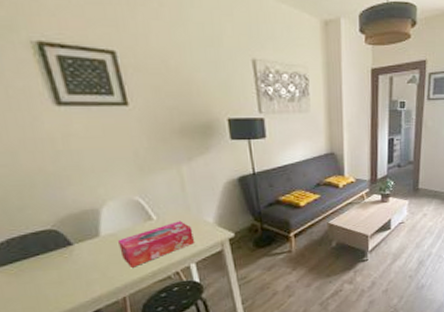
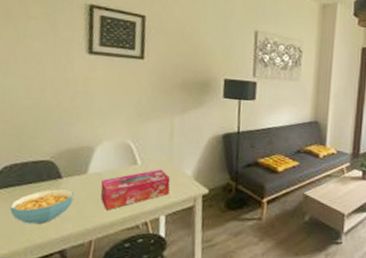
cereal bowl: none [23,254,93,294] -> present [9,189,74,225]

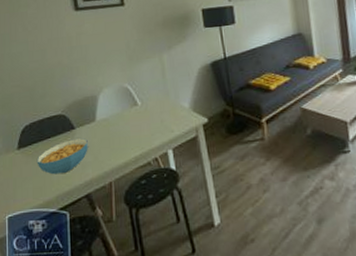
tissue box: present [100,169,171,210] -> none [110,106,172,152]

